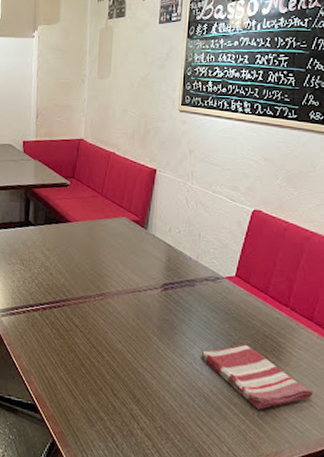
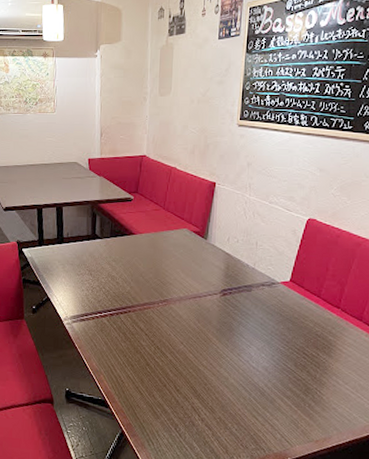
dish towel: present [201,344,313,410] -> none [257,343,360,401]

